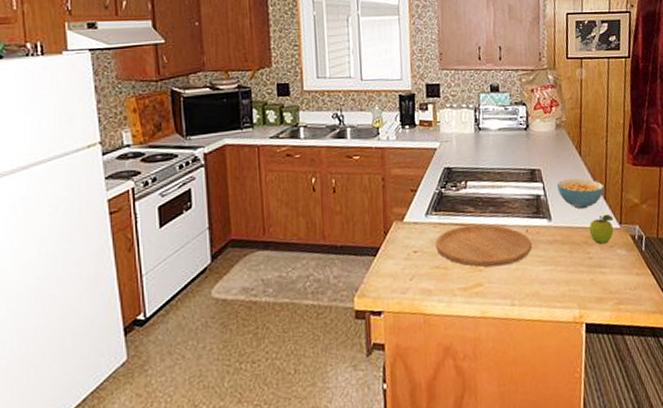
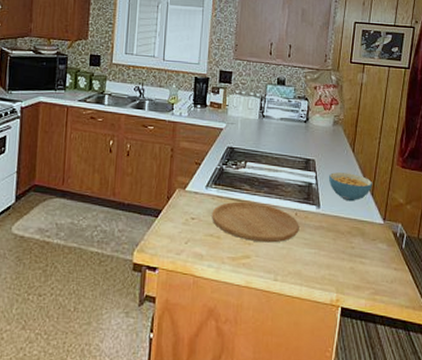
fruit: present [589,214,614,244] -> none [354,209,379,237]

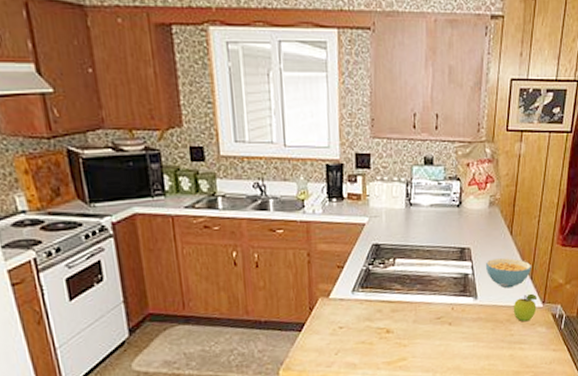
cutting board: present [212,201,299,243] -> none [361,302,457,343]
fruit: none [354,209,379,237] -> present [513,293,538,322]

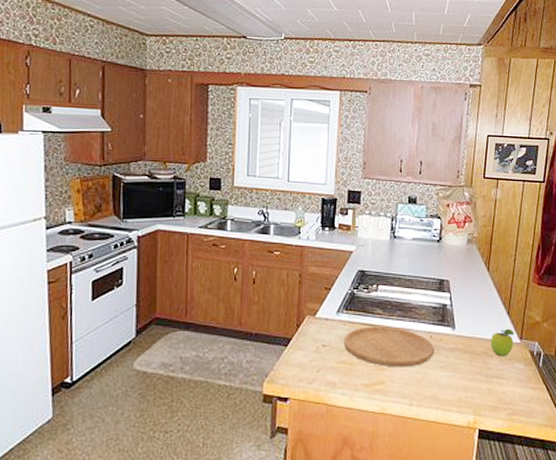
cutting board: none [361,302,457,343] -> present [344,326,434,367]
cereal bowl: present [486,258,532,289] -> none [464,292,509,322]

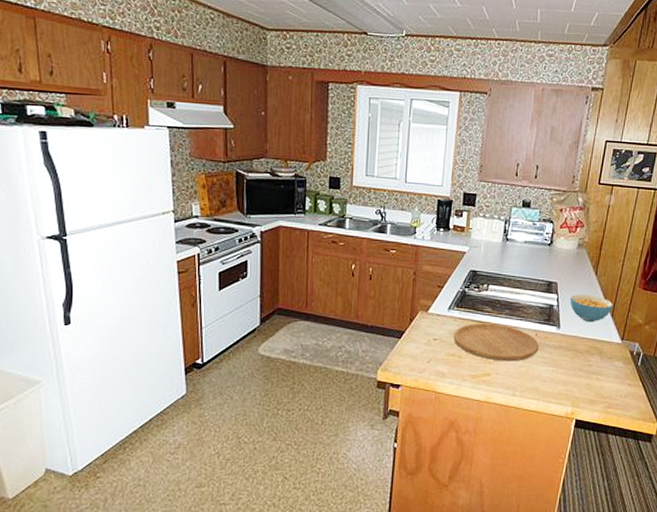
cereal bowl: none [464,292,509,322] -> present [570,294,614,323]
fruit: present [490,328,515,357] -> none [592,329,617,355]

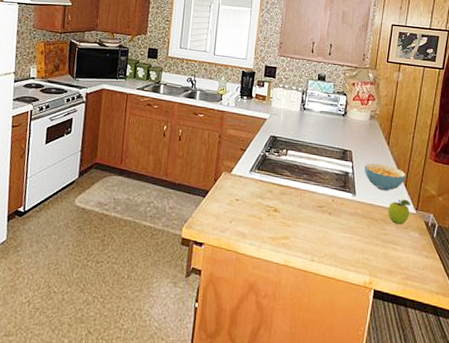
cutting board: present [453,323,539,362] -> none [254,186,336,226]
fruit: none [592,329,617,355] -> present [388,199,411,225]

